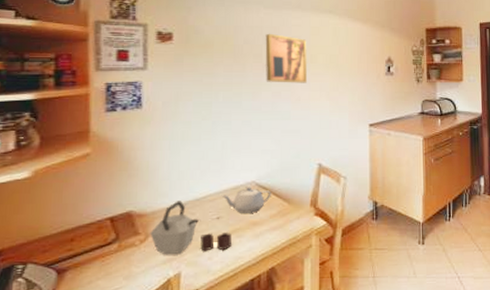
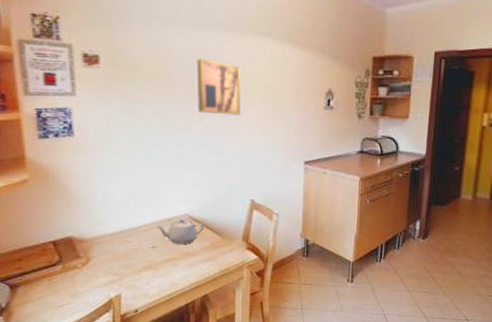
kettle: present [150,201,232,255] -> none [90,229,167,278]

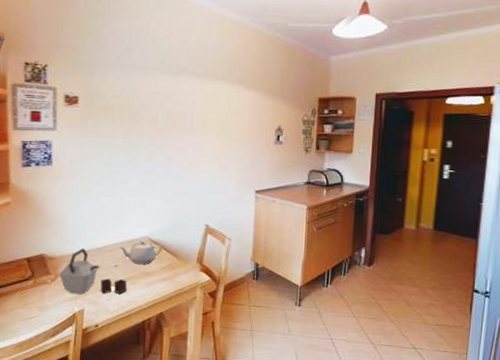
kettle: none [90,229,167,278] -> present [59,248,127,295]
wall art: present [196,58,241,115] -> none [160,99,200,149]

